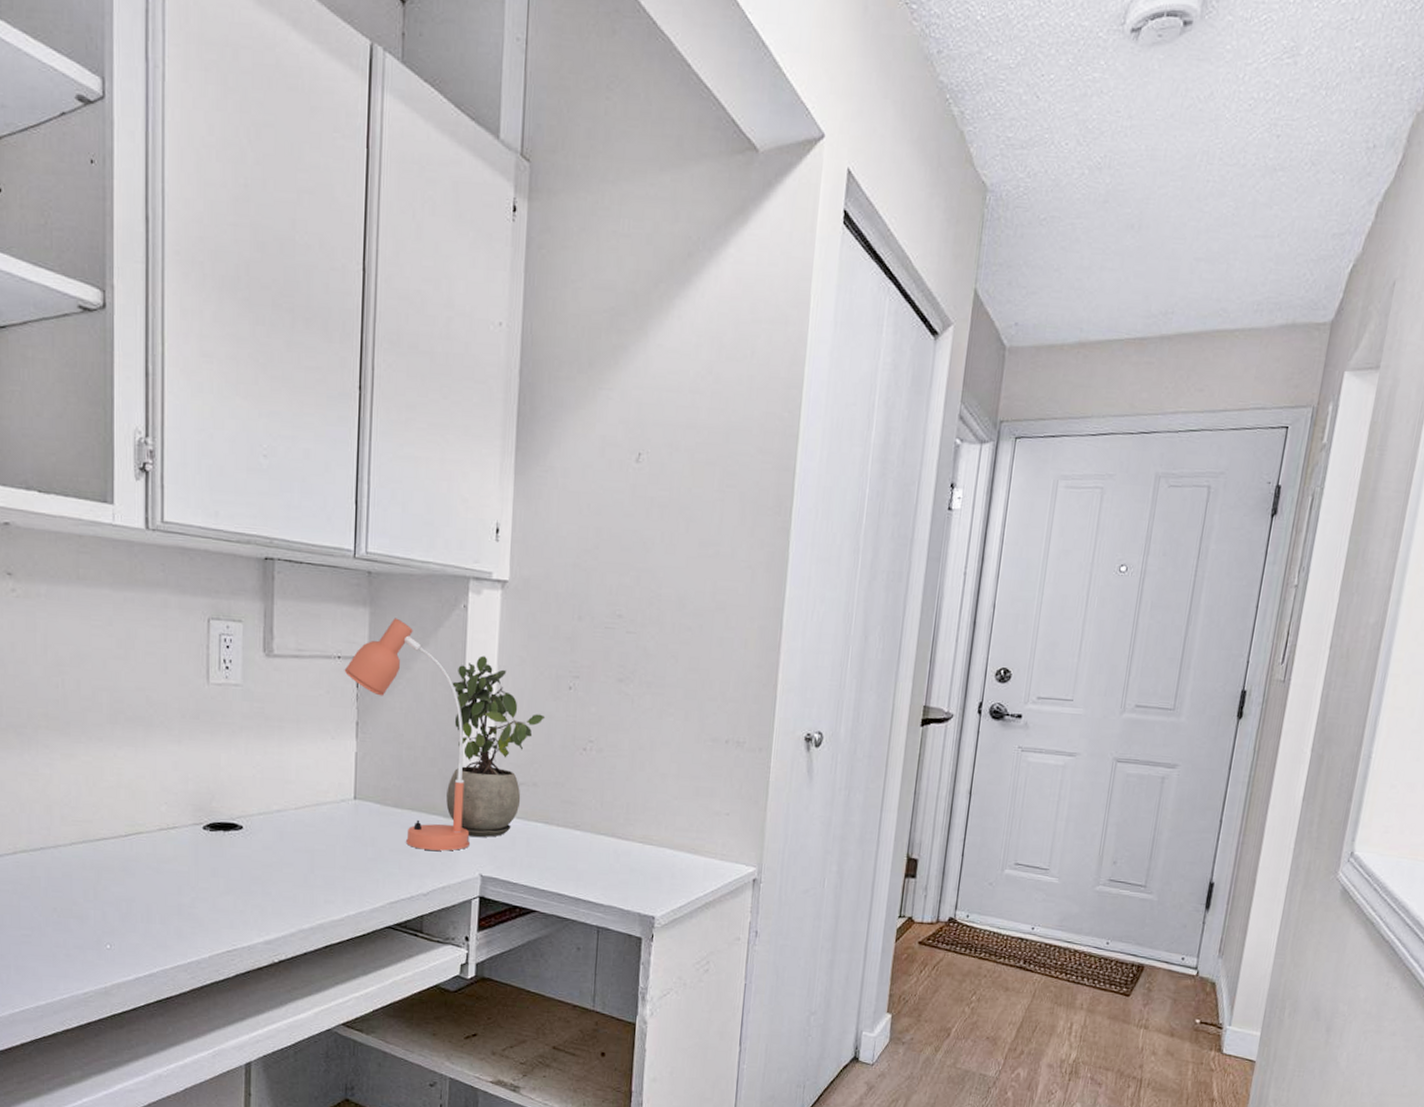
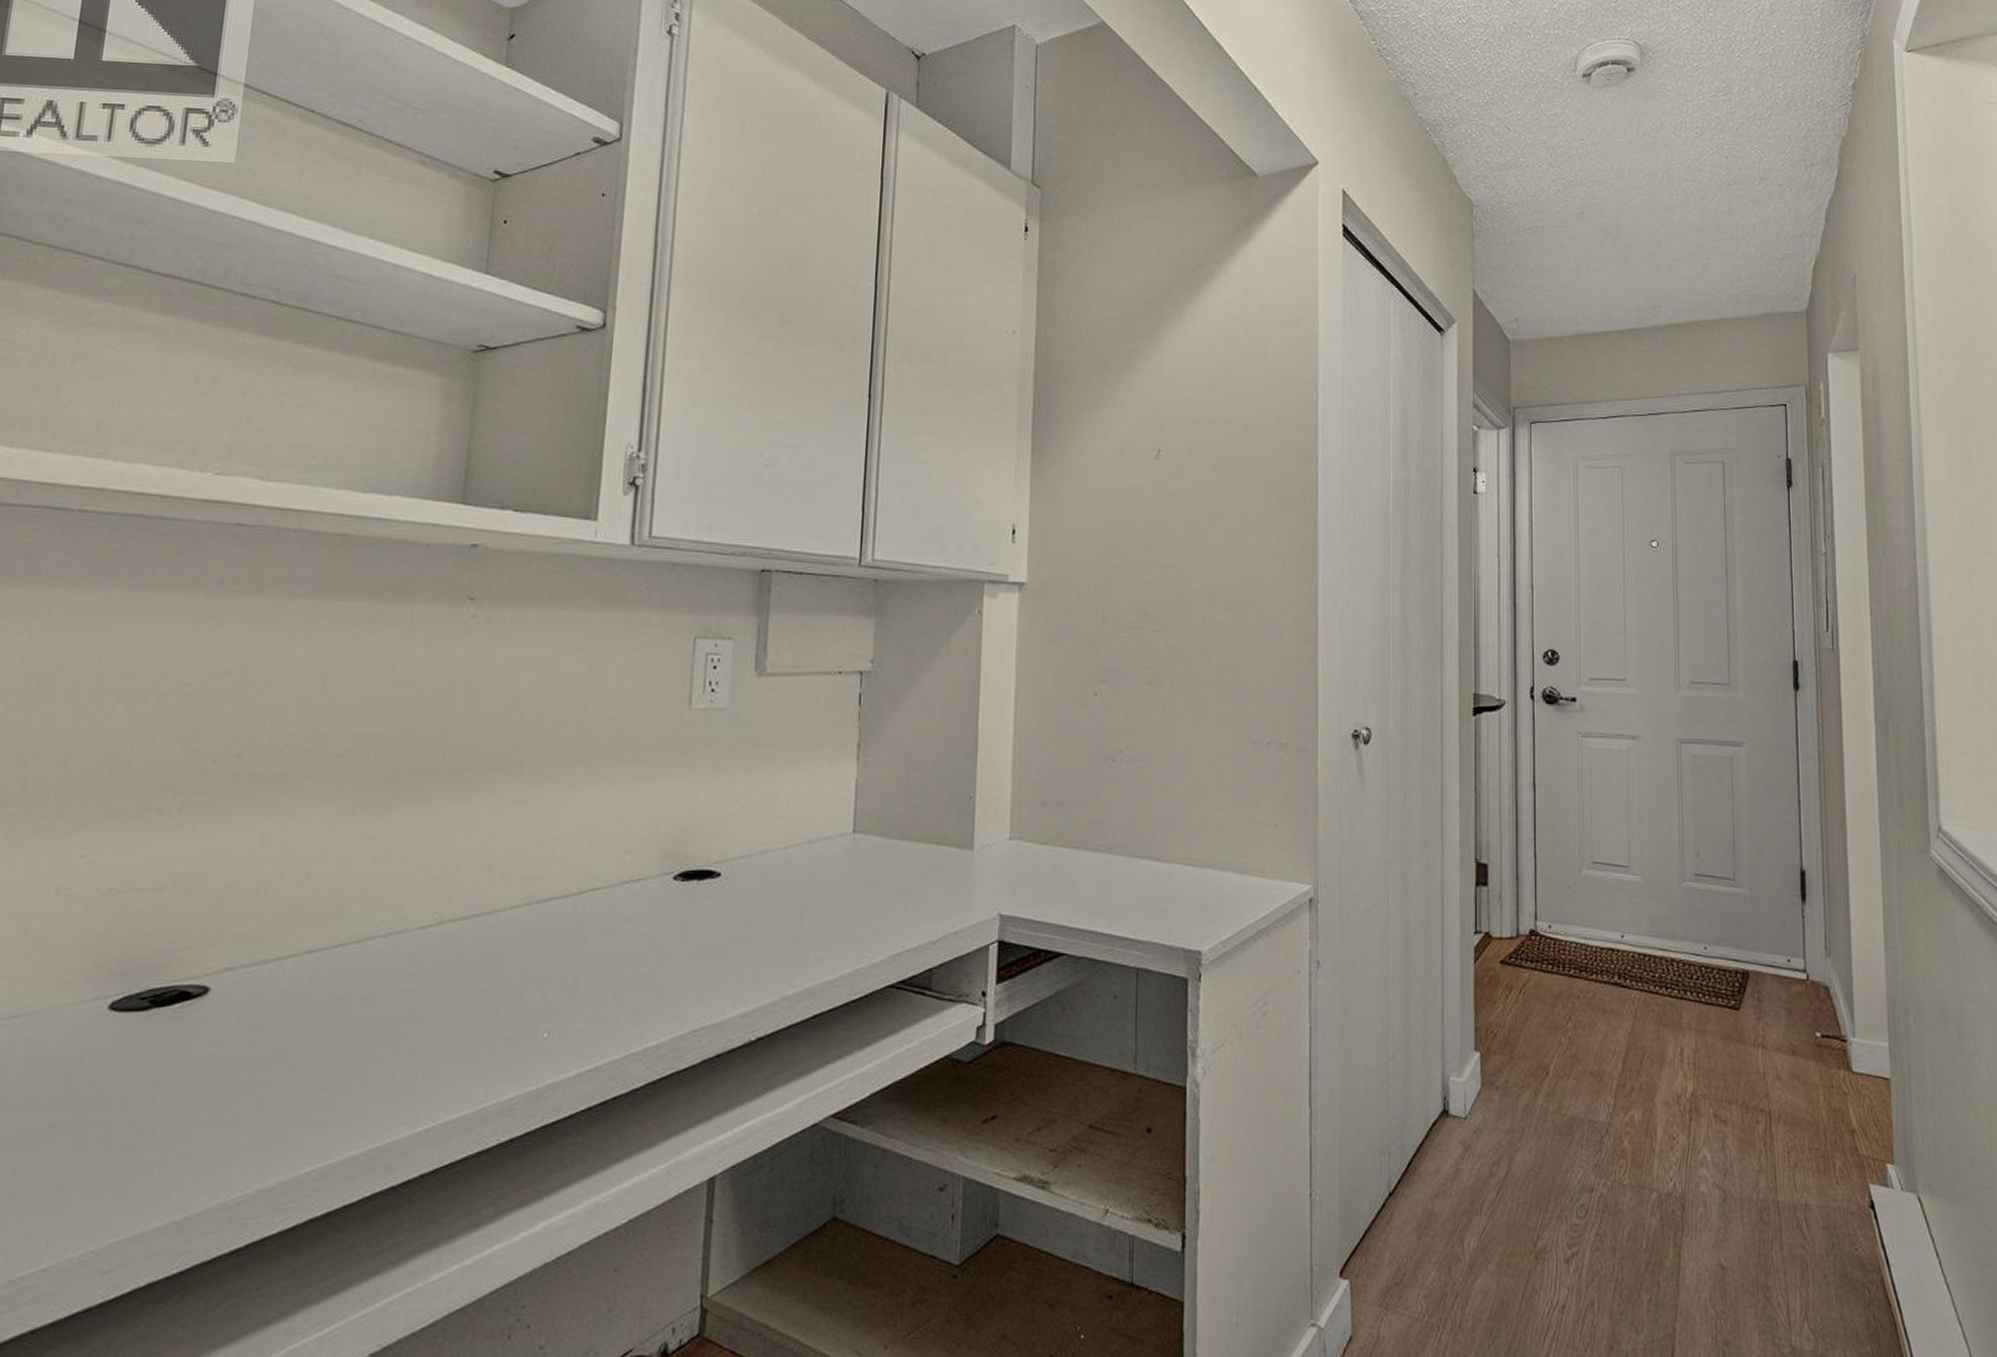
desk lamp: present [344,618,470,851] -> none [845,627,987,888]
potted plant: present [446,655,546,838] -> none [959,663,1070,870]

